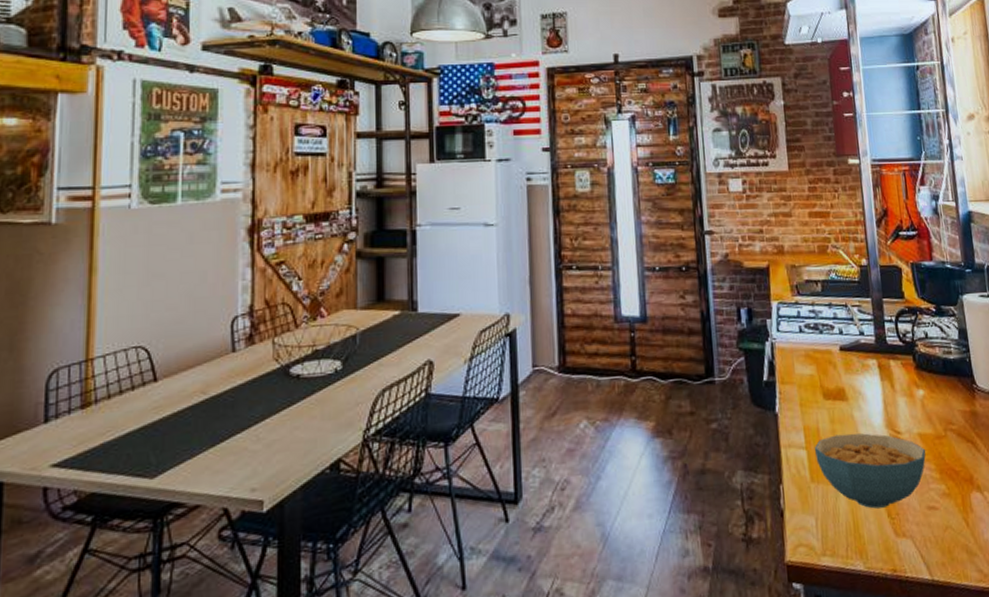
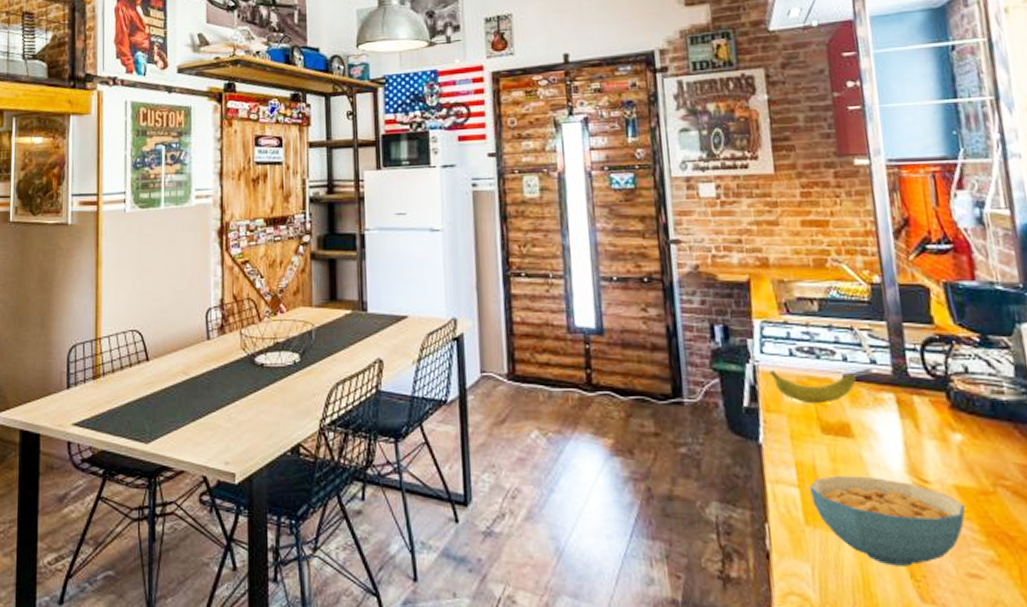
banana: none [783,345,849,374] -> present [768,370,856,404]

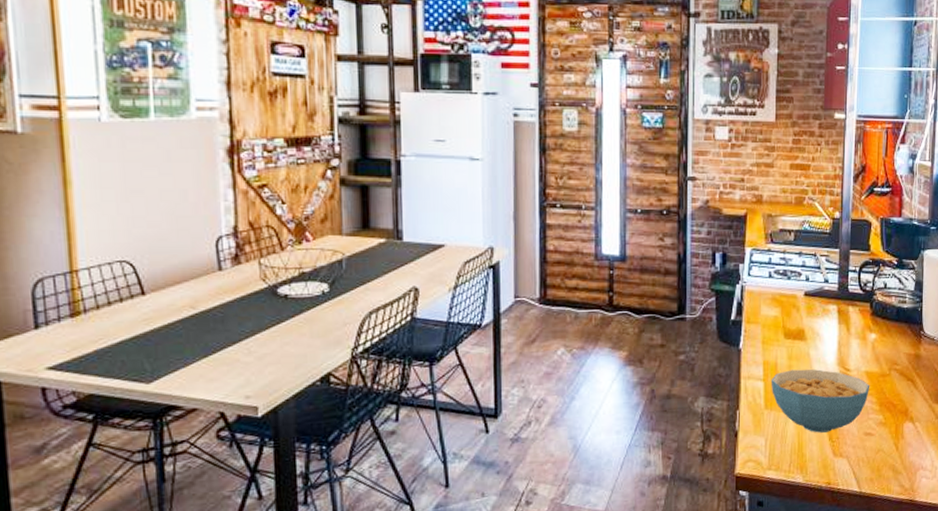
banana: present [768,370,856,404] -> none [752,289,813,316]

